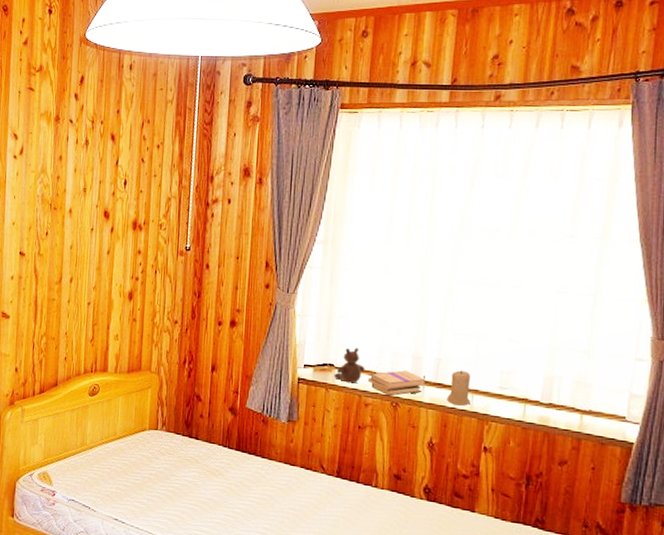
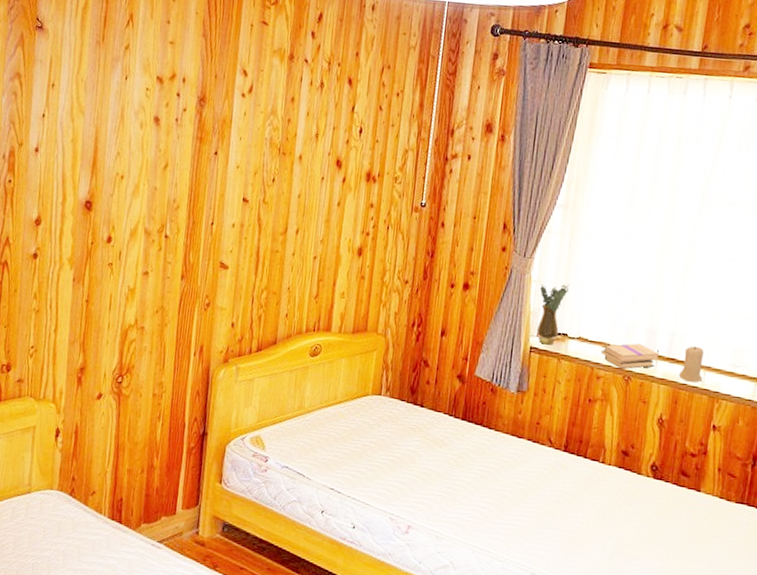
vase: none [304,316,334,376] -> present [537,283,570,345]
stuffed animal: present [334,348,365,383] -> none [567,318,599,355]

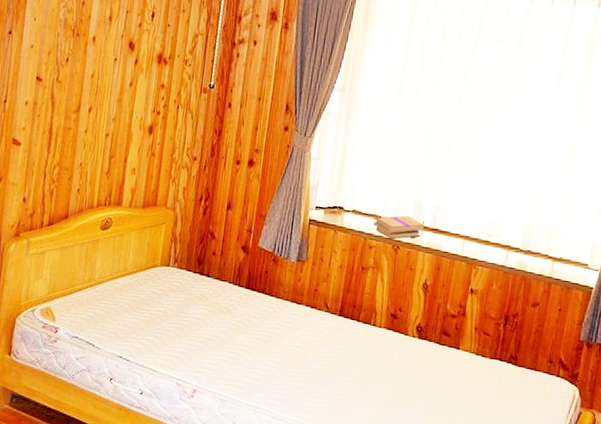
vase: present [537,283,570,345] -> none [315,161,346,218]
candle: present [679,346,704,383] -> none [442,217,463,251]

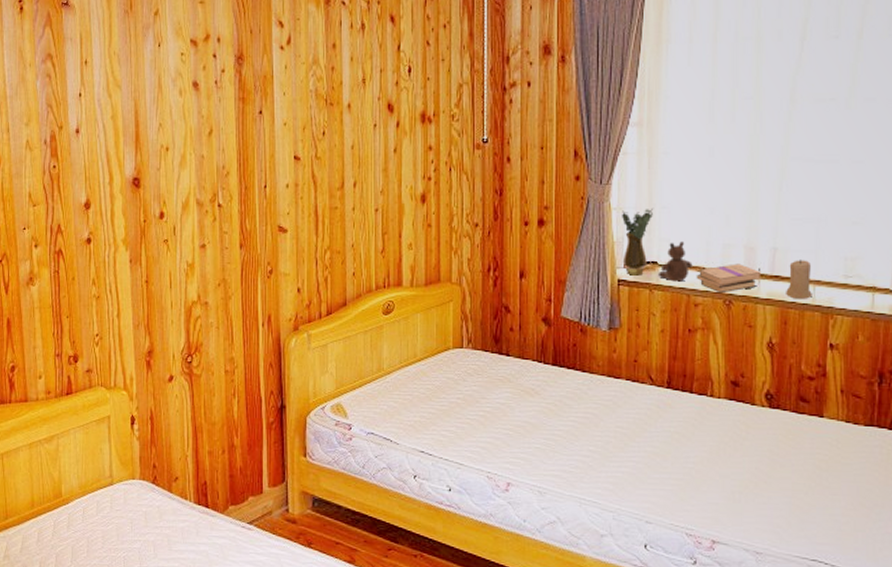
vase: none [315,161,346,218] -> present [622,208,654,276]
stuffed animal: none [343,192,372,226] -> present [659,242,693,282]
candle: none [442,217,463,251] -> present [786,260,812,300]

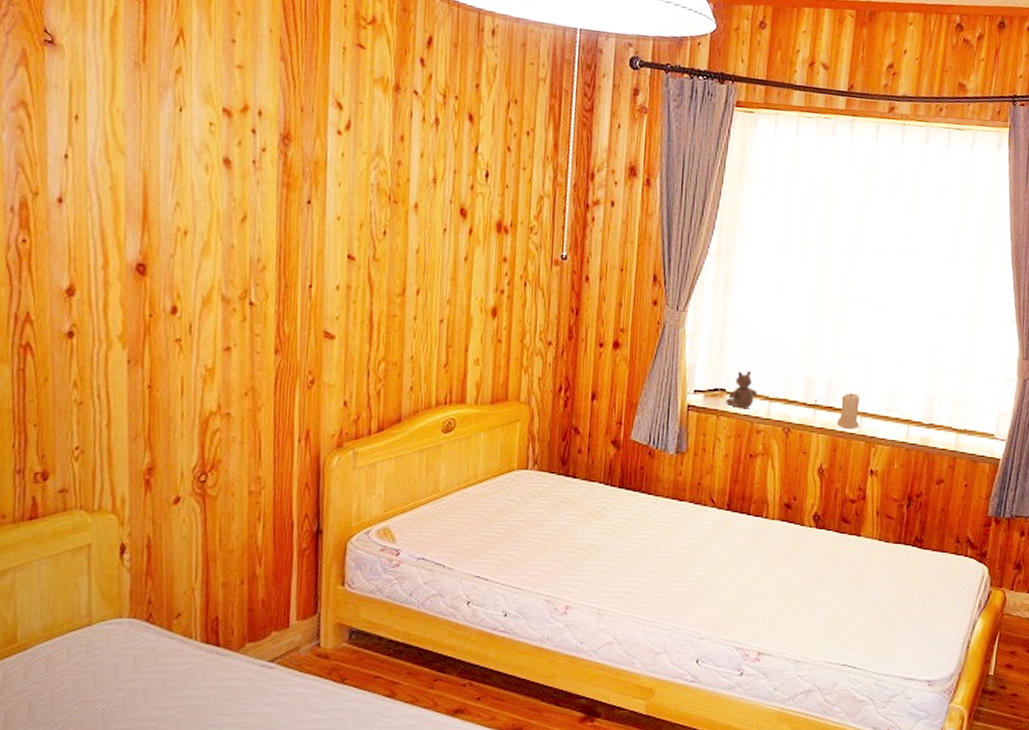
vase: present [622,208,654,276] -> none [694,337,726,402]
books: present [696,264,760,294] -> none [759,394,816,422]

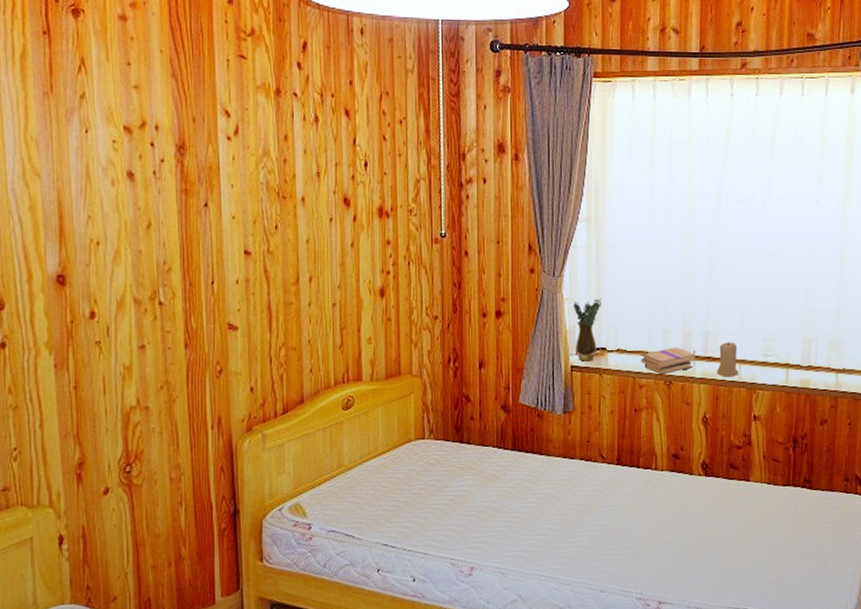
vase: none [694,337,726,402] -> present [574,298,602,362]
stuffed animal: present [726,371,758,409] -> none [607,329,637,366]
books: none [759,394,816,422] -> present [640,347,695,375]

